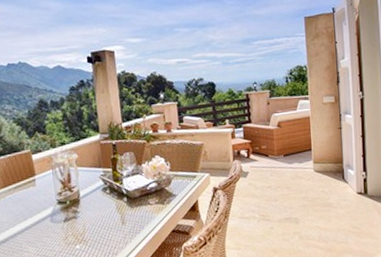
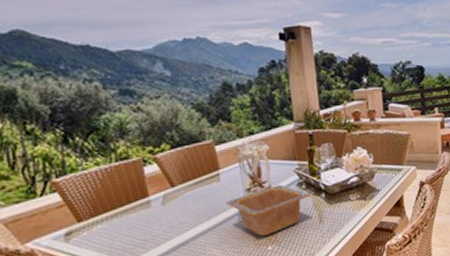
serving bowl: none [41,189,114,236] -> present [226,184,310,237]

